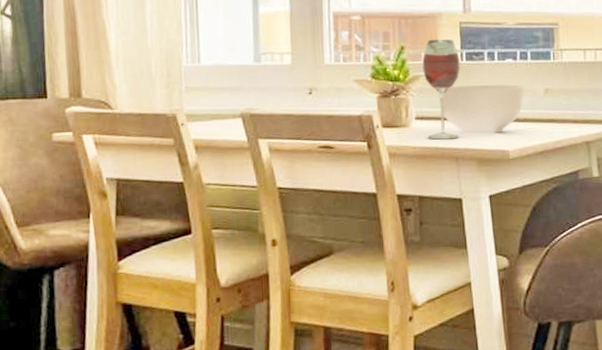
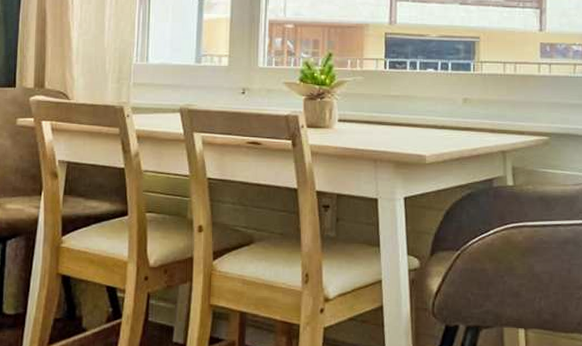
wineglass: present [422,39,460,140] -> none [348,49,383,142]
bowl: present [438,84,525,134] -> none [361,91,444,139]

